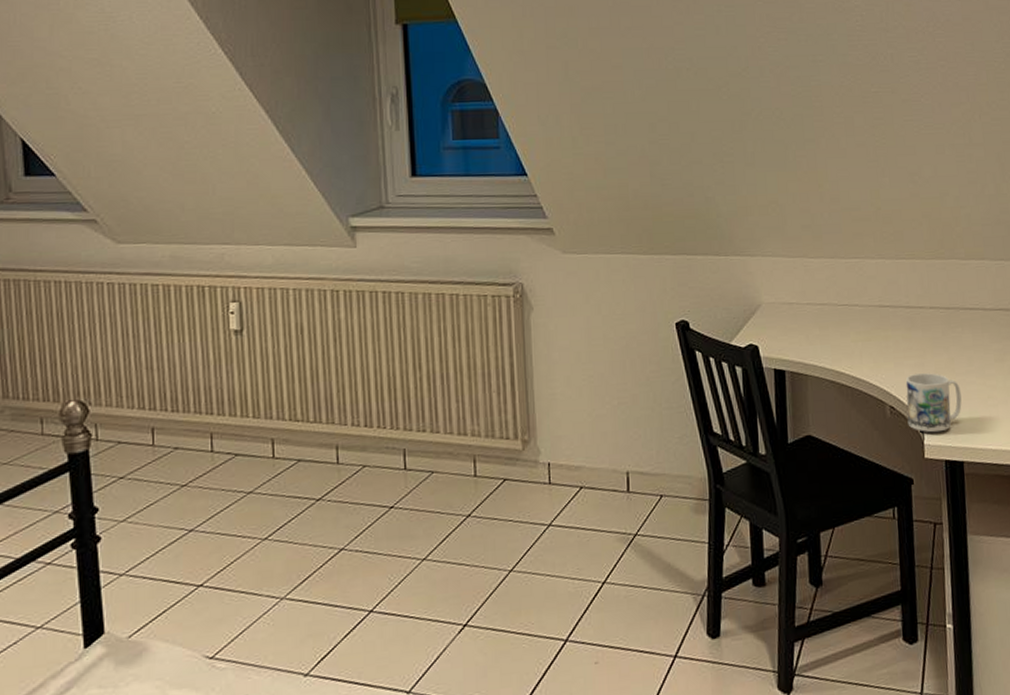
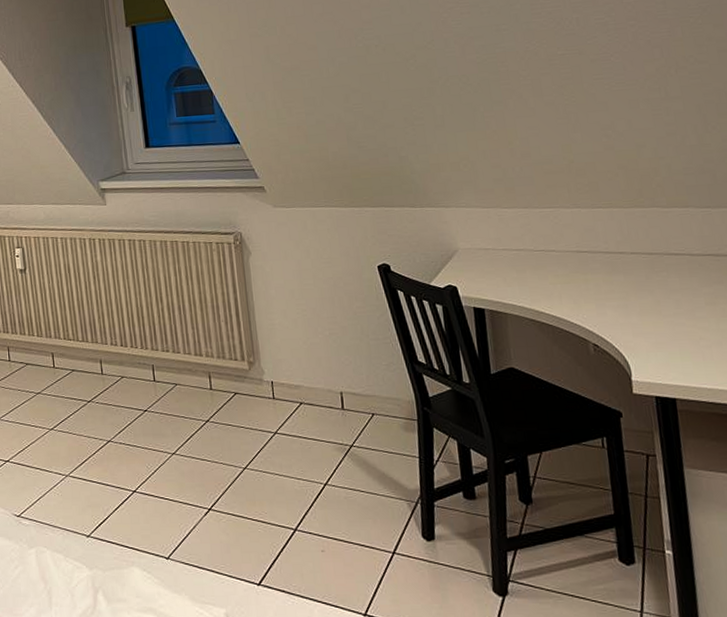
mug: present [905,373,962,433] -> none [609,314,671,370]

